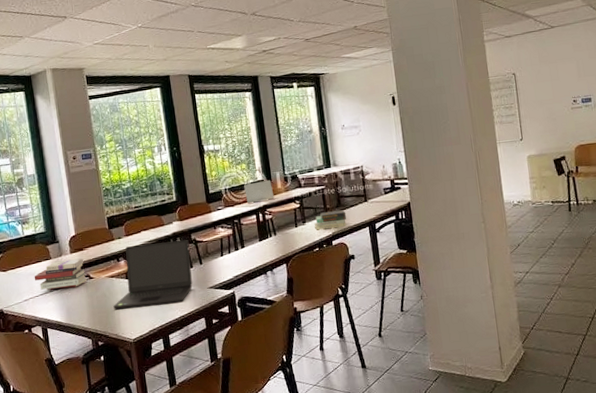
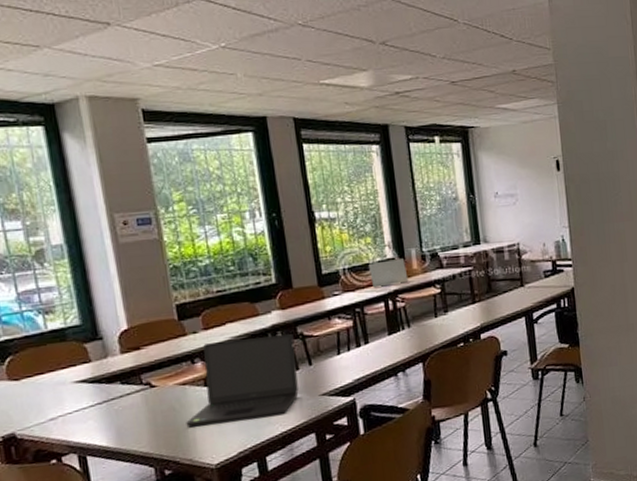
books: present [34,258,87,290] -> none [64,360,147,405]
books: present [314,210,347,230] -> none [458,296,499,321]

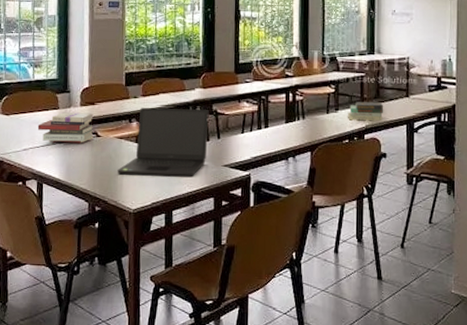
books: none [64,360,147,405] -> present [37,112,94,144]
laptop: present [369,259,409,288] -> none [277,58,309,81]
books: none [458,296,499,321] -> present [347,101,384,121]

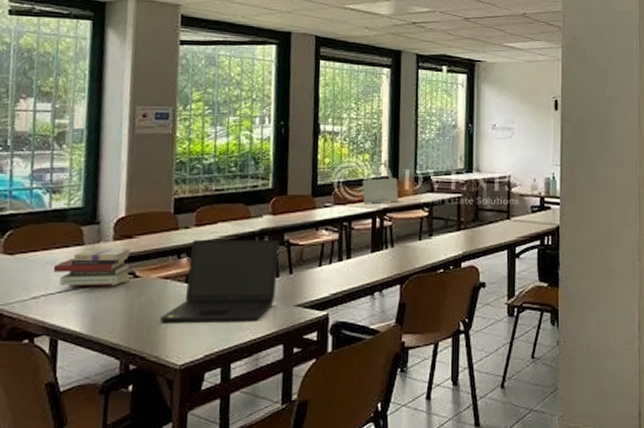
laptop: none [277,58,309,81] -> present [362,178,399,204]
books: present [347,101,384,121] -> none [442,226,483,247]

